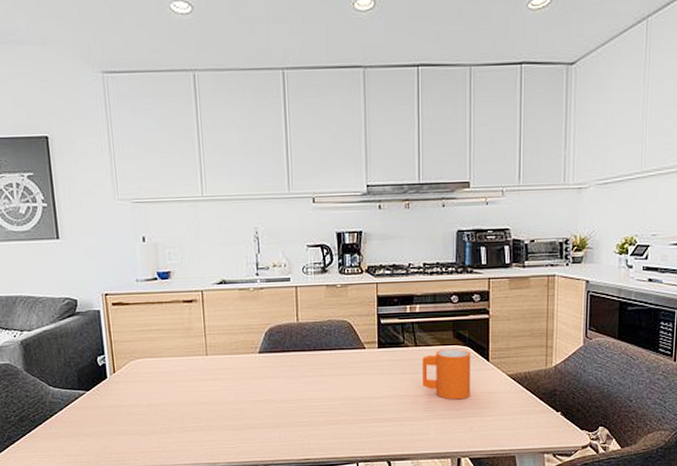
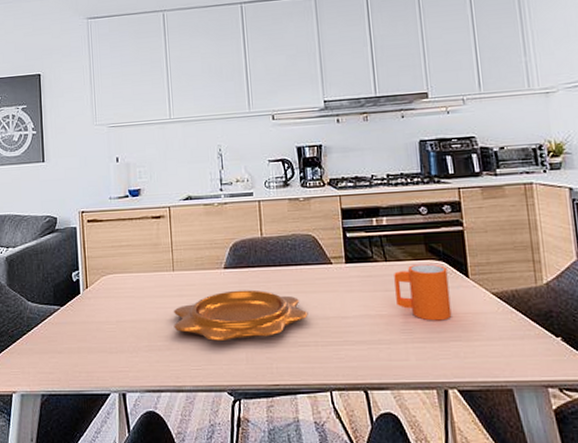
decorative bowl: none [206,373,340,421] -> present [173,289,308,341]

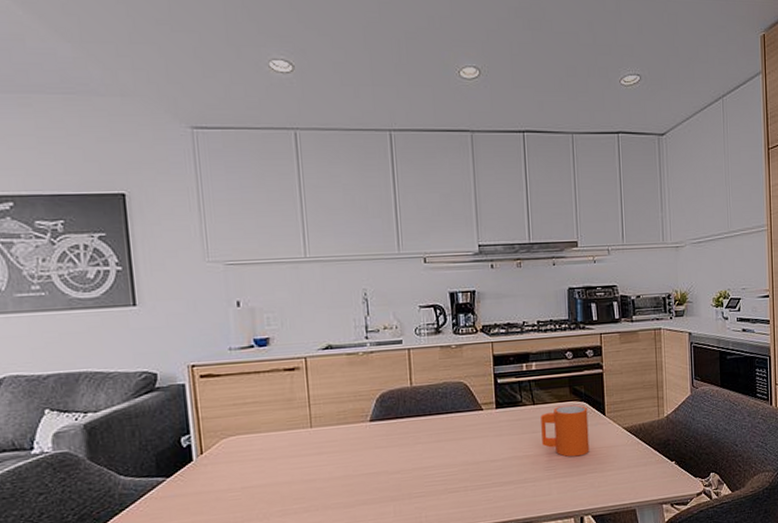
decorative bowl: present [173,289,308,341] -> none [311,441,459,497]

